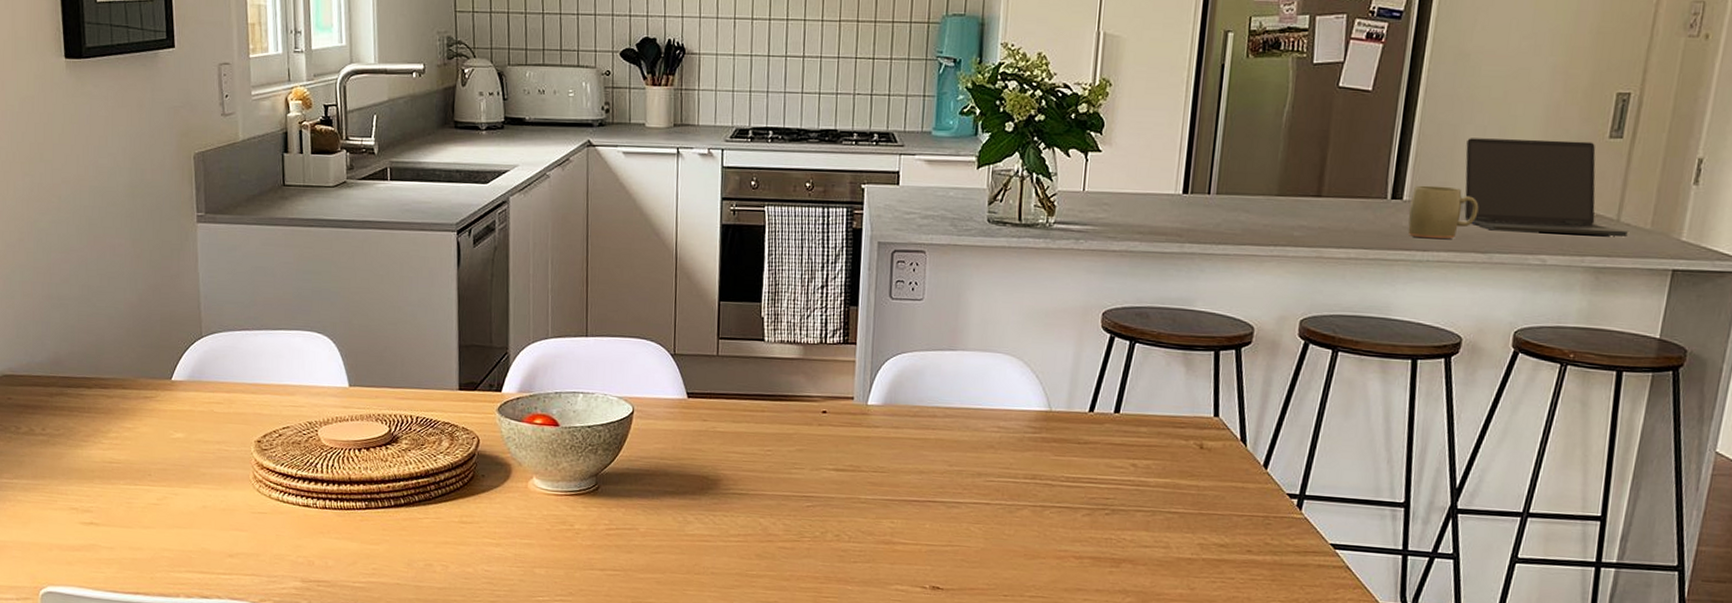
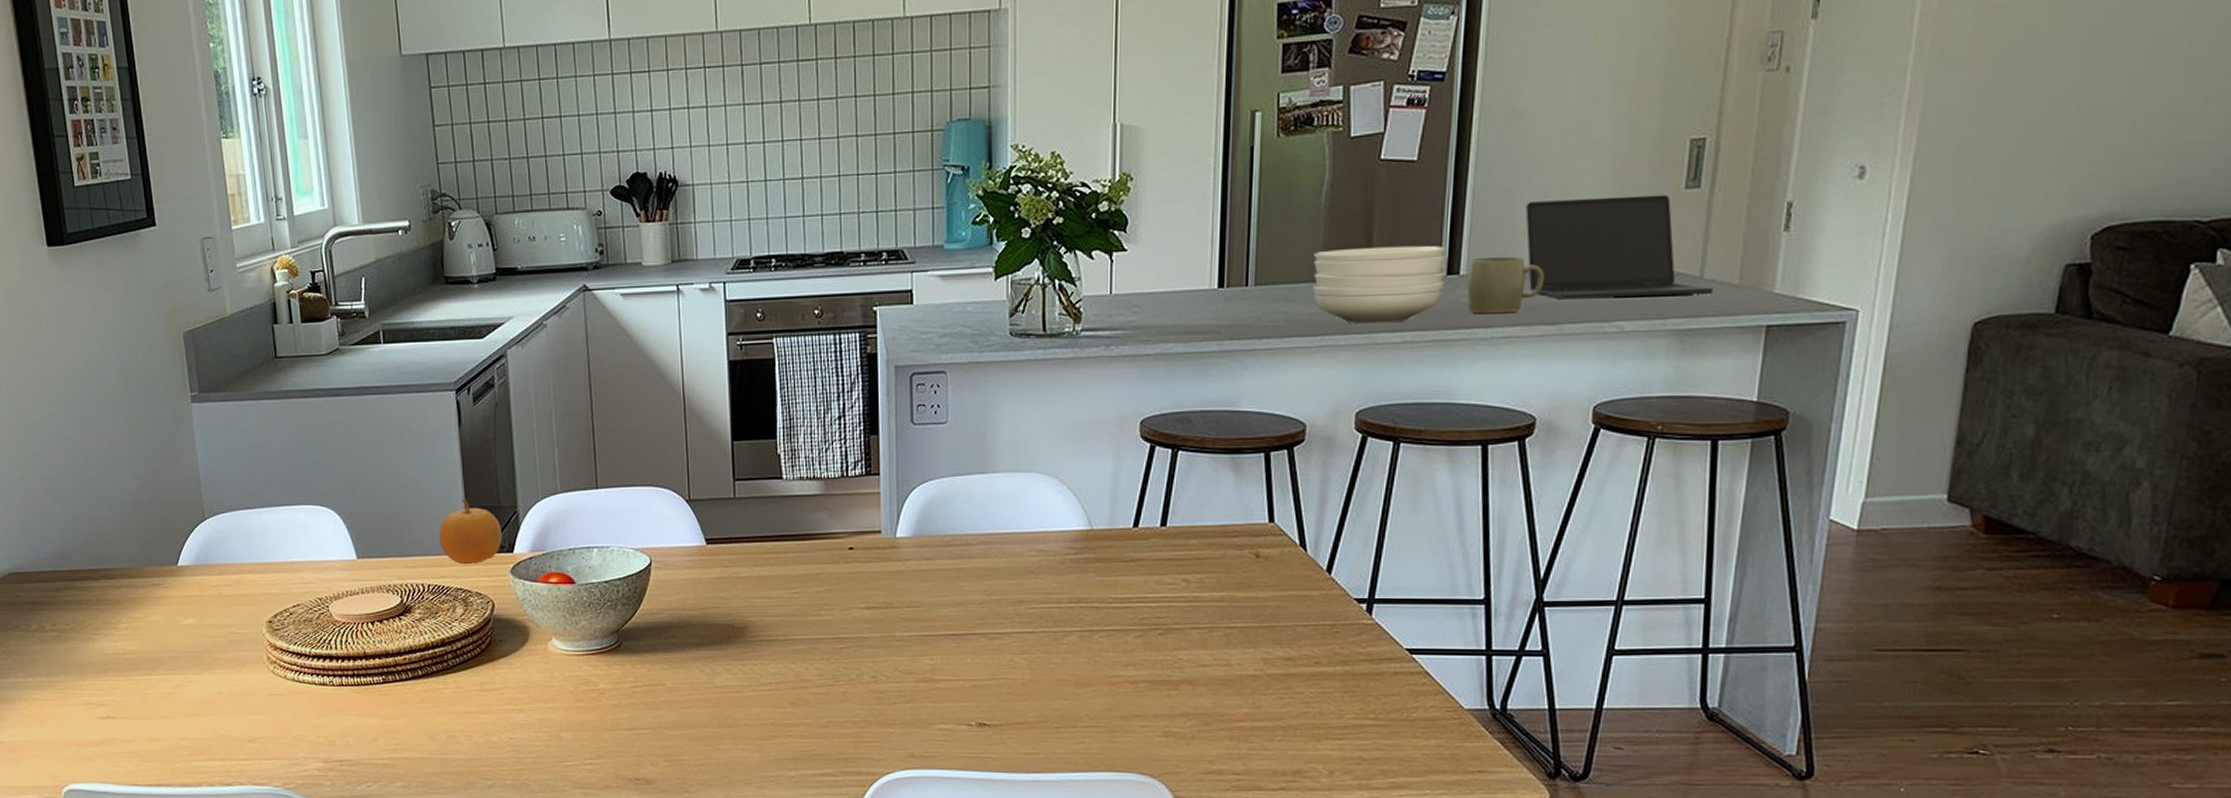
fruit: none [430,336,492,400] -> present [438,498,503,564]
bowl: none [1269,167,1393,240] -> present [1313,245,1447,324]

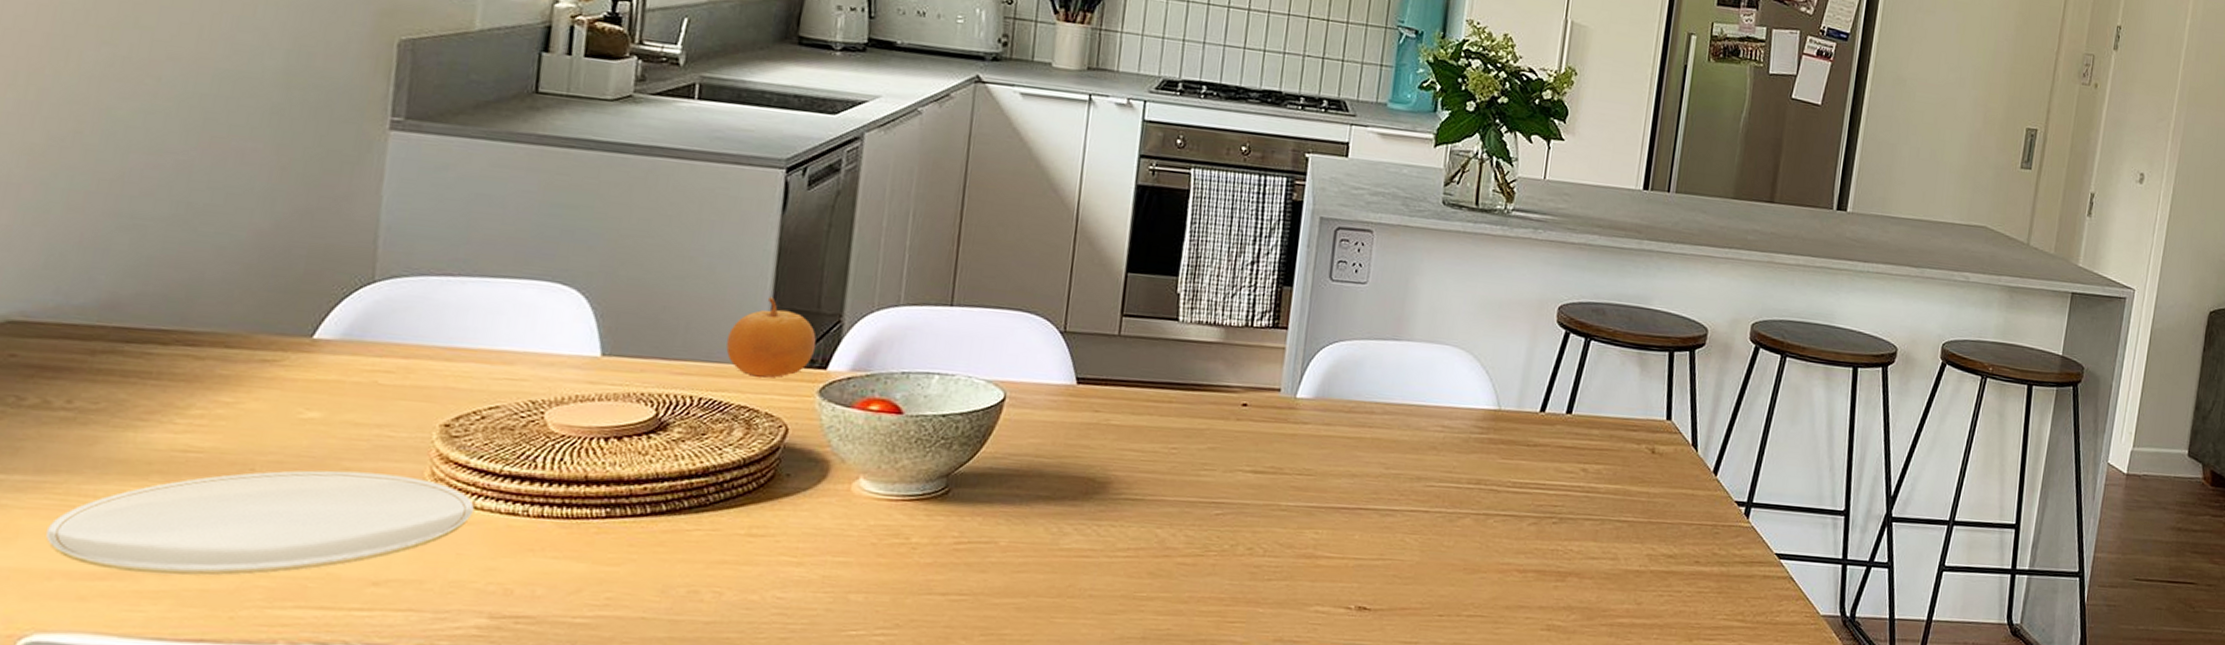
plate: none [61,660,299,741] -> present [45,470,474,576]
bowl: present [1313,245,1447,324] -> none [1725,170,1839,246]
mug: present [1467,256,1545,314] -> none [1851,199,1913,252]
laptop: present [1525,194,1713,300] -> none [1900,157,2036,259]

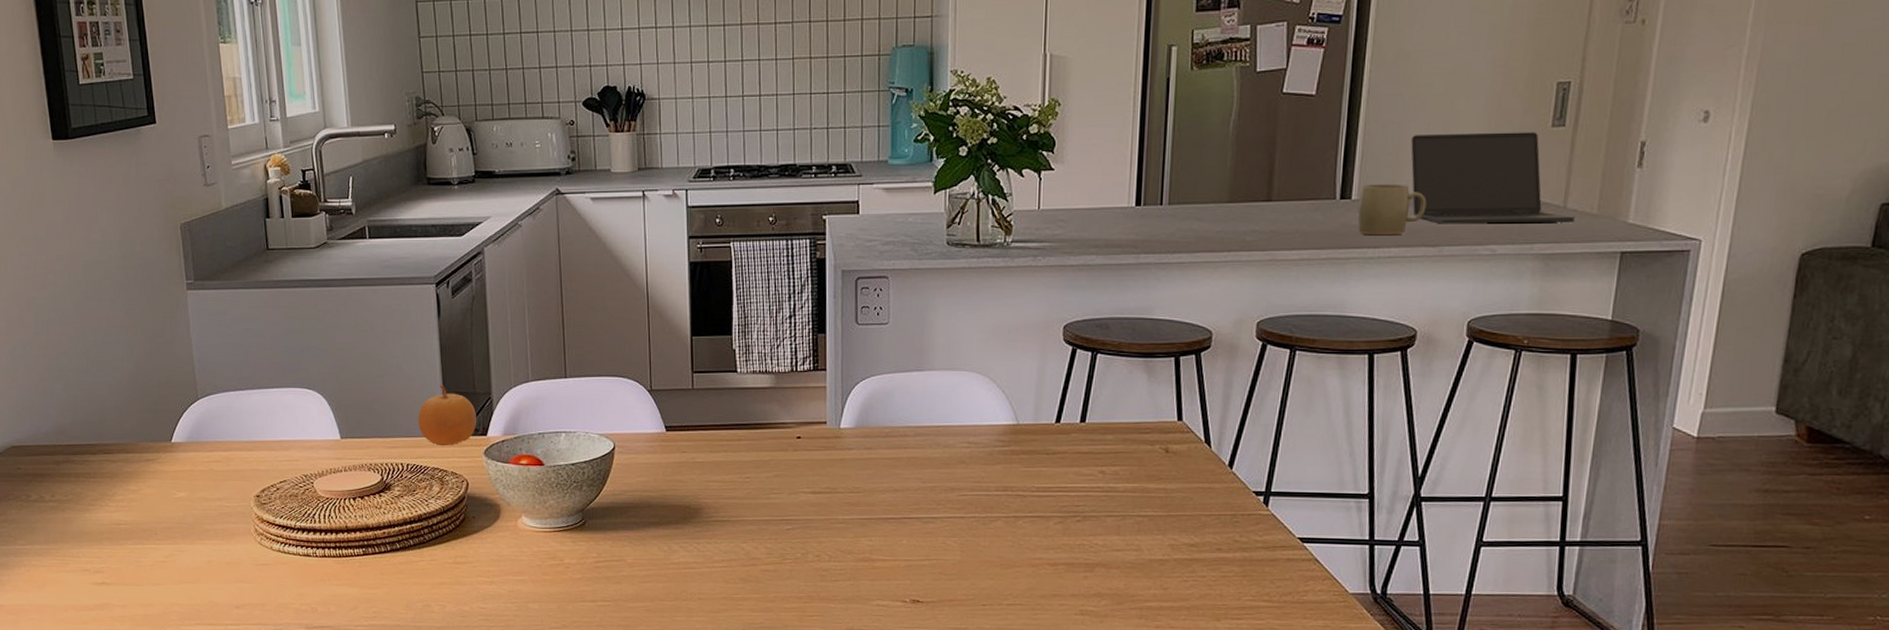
plate: present [45,470,474,576] -> none [58,532,284,606]
mug: none [1851,199,1913,252] -> present [1357,183,1427,236]
laptop: none [1900,157,2036,259] -> present [1411,132,1575,224]

